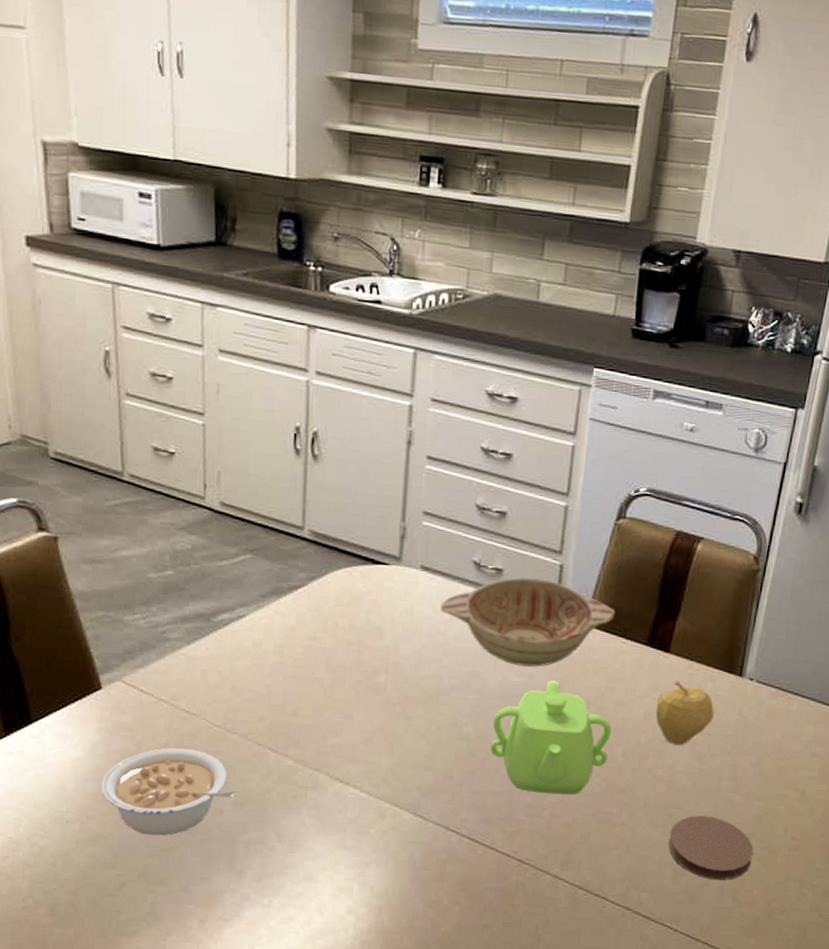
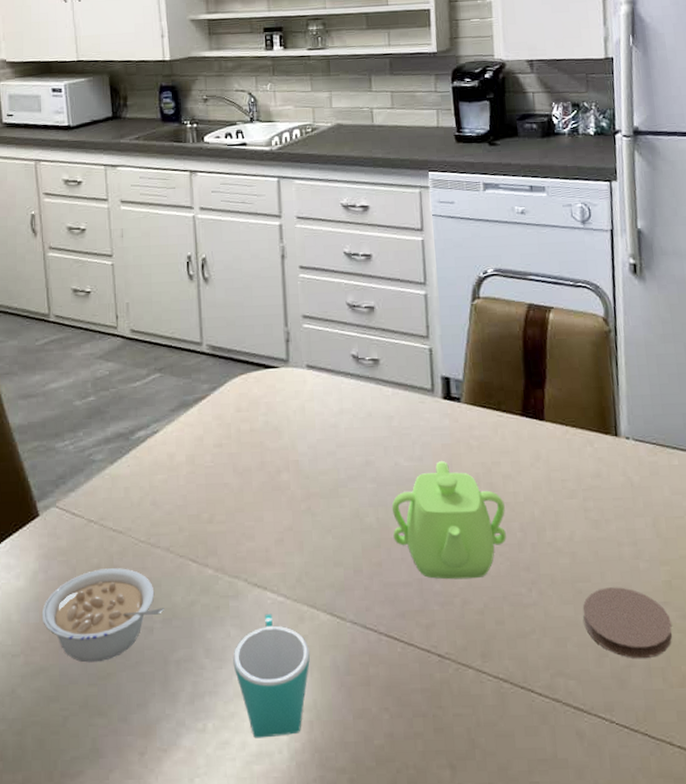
mug: none [306,807,387,917] -> present [233,613,310,738]
decorative bowl: present [440,577,616,667] -> none [328,364,487,450]
fruit: present [656,680,714,745] -> none [542,447,600,514]

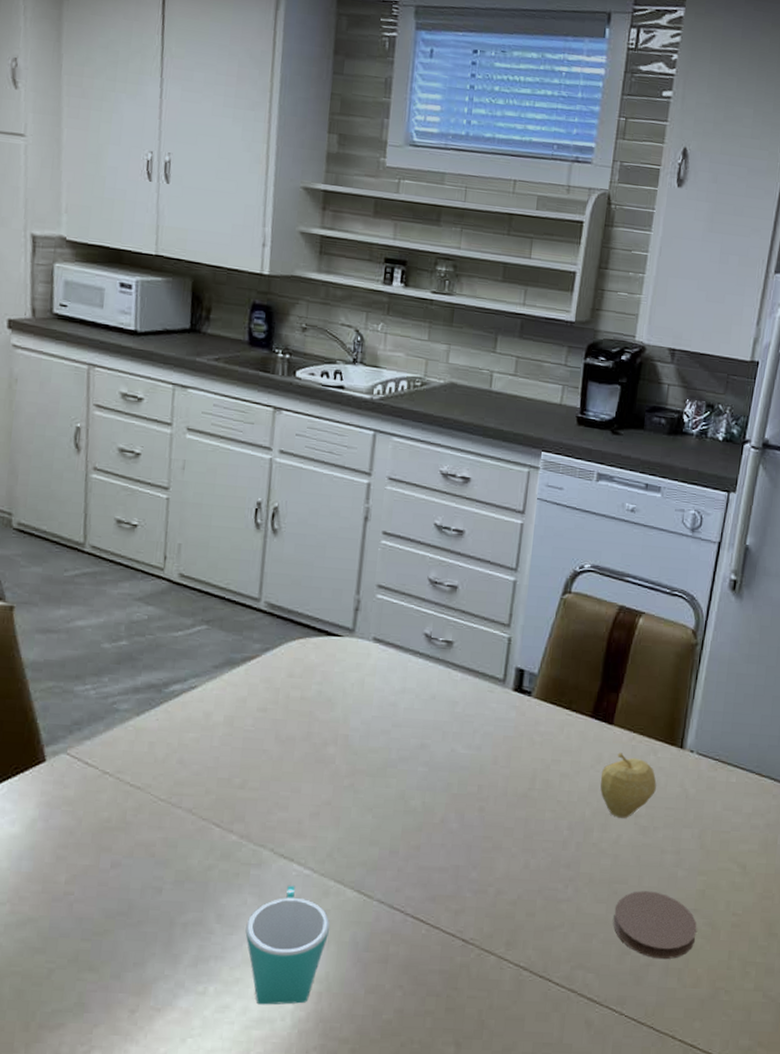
legume: present [41,568,165,663] -> none [36,823,178,918]
teapot: present [391,461,506,580] -> none [437,753,557,871]
fruit: none [542,447,600,514] -> present [600,752,657,818]

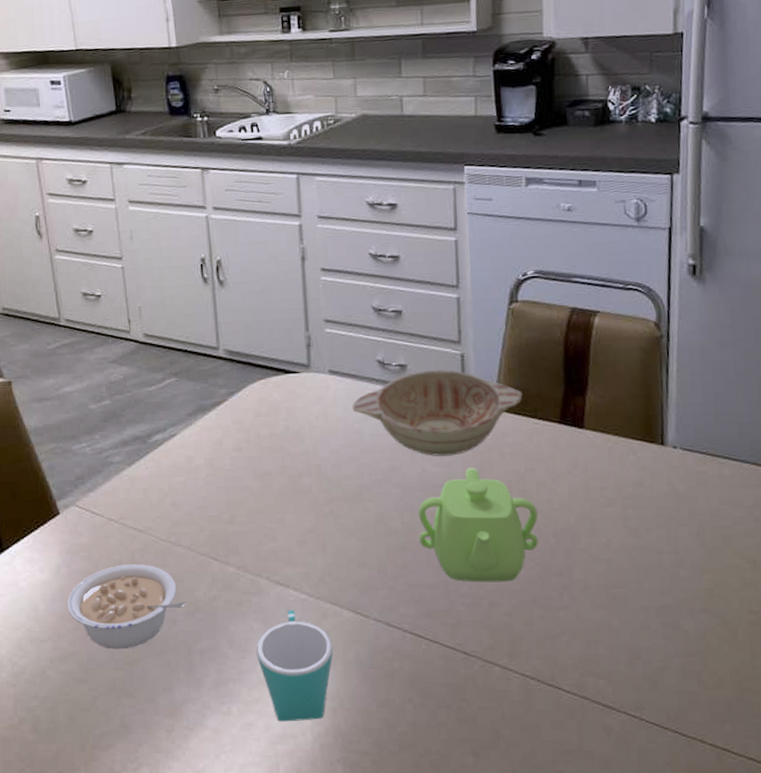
legume: none [36,823,178,918] -> present [66,564,187,649]
decorative bowl: none [391,649,561,739] -> present [352,370,523,456]
teapot: none [437,753,557,871] -> present [418,468,538,583]
fruit: present [600,752,657,818] -> none [579,456,641,522]
coaster: present [613,891,697,960] -> none [616,594,711,662]

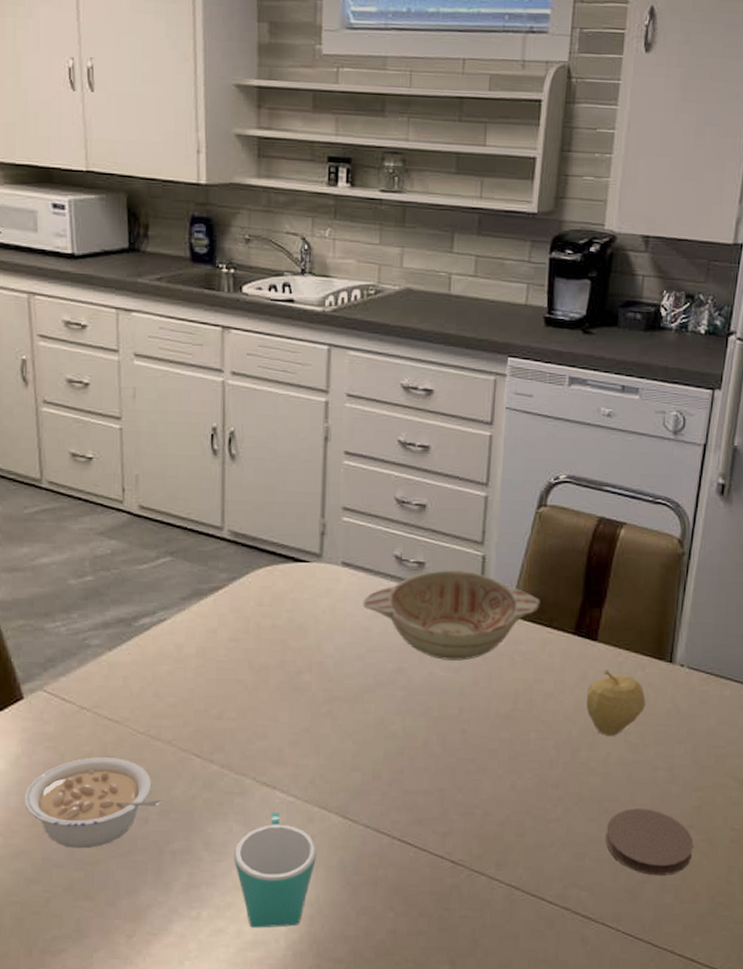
teapot: present [418,468,538,583] -> none [419,674,542,792]
fruit: none [579,456,641,522] -> present [586,669,646,736]
coaster: none [616,594,711,662] -> present [605,808,694,876]

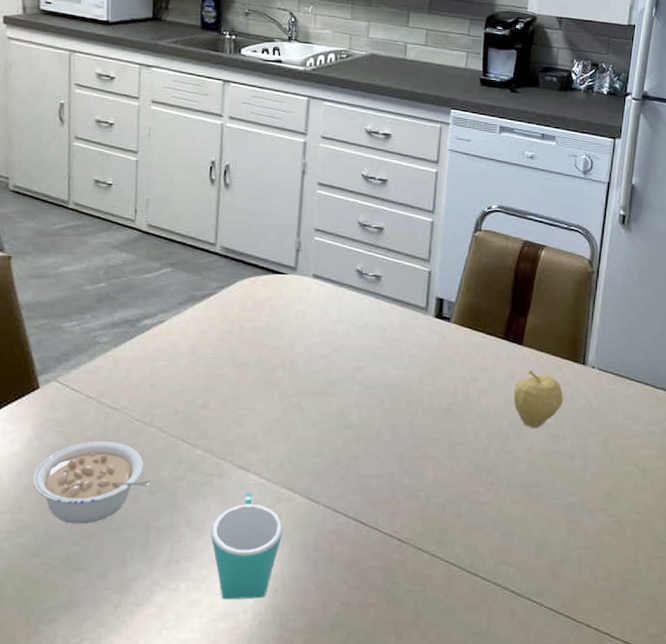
decorative bowl: present [363,570,540,661] -> none [329,282,476,360]
coaster: present [605,808,694,876] -> none [530,493,605,555]

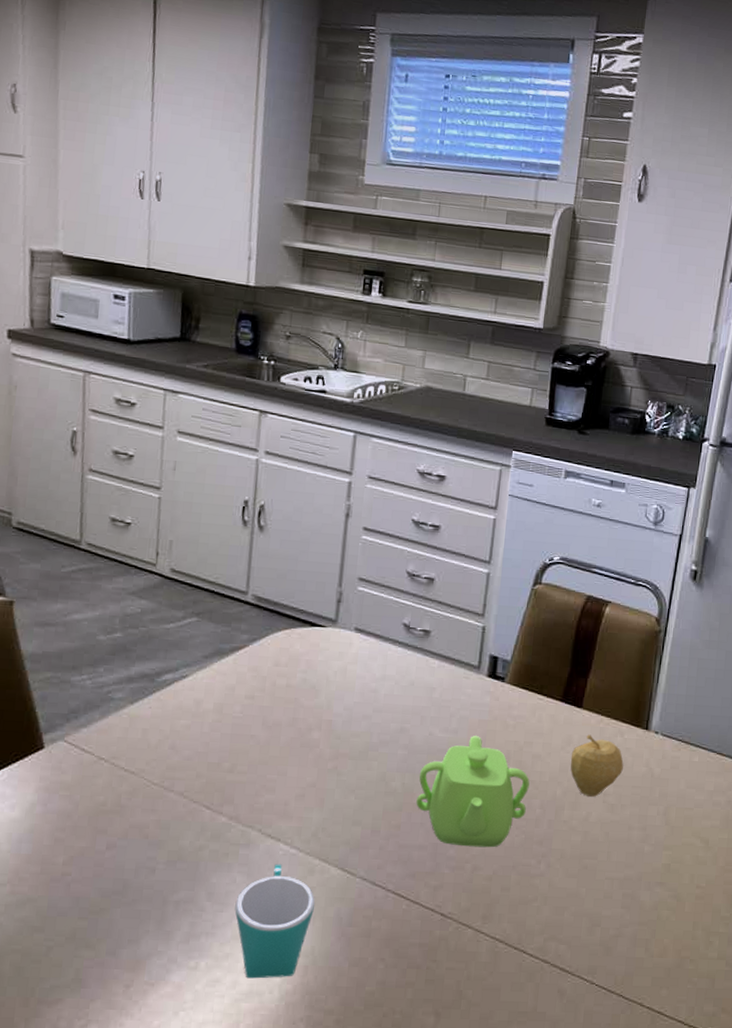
legume: present [32,441,152,524] -> none [35,807,170,897]
teapot: none [373,372,476,477] -> present [416,736,530,848]

